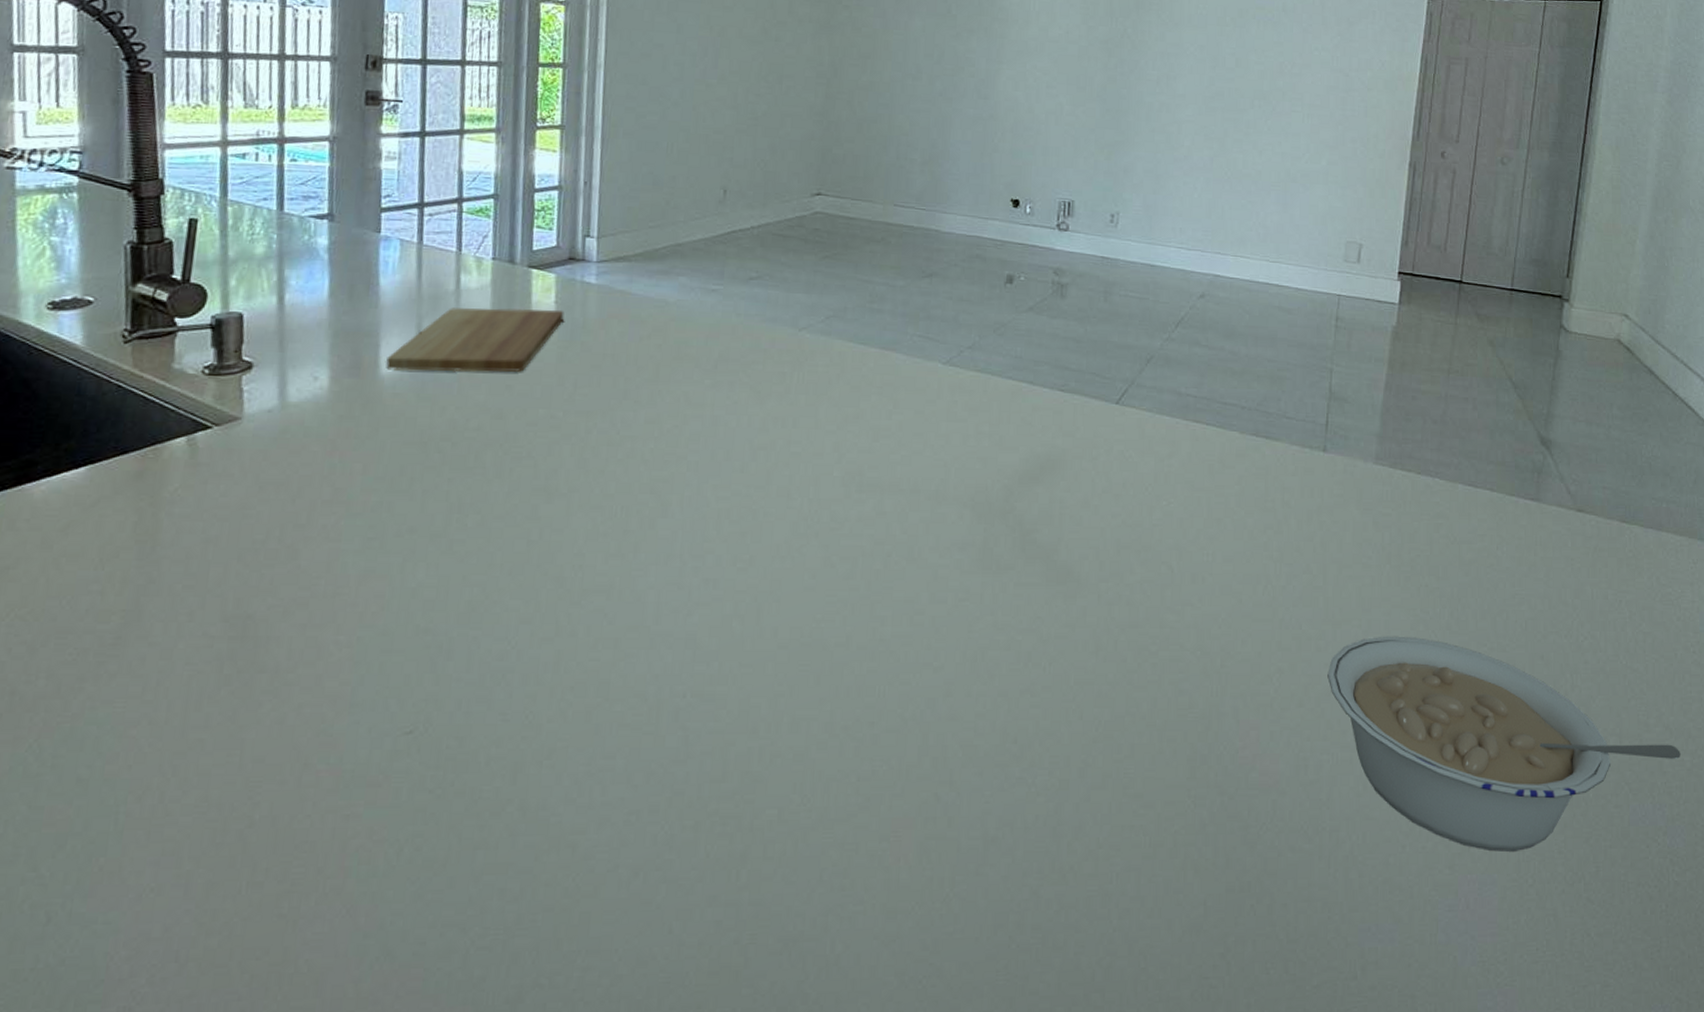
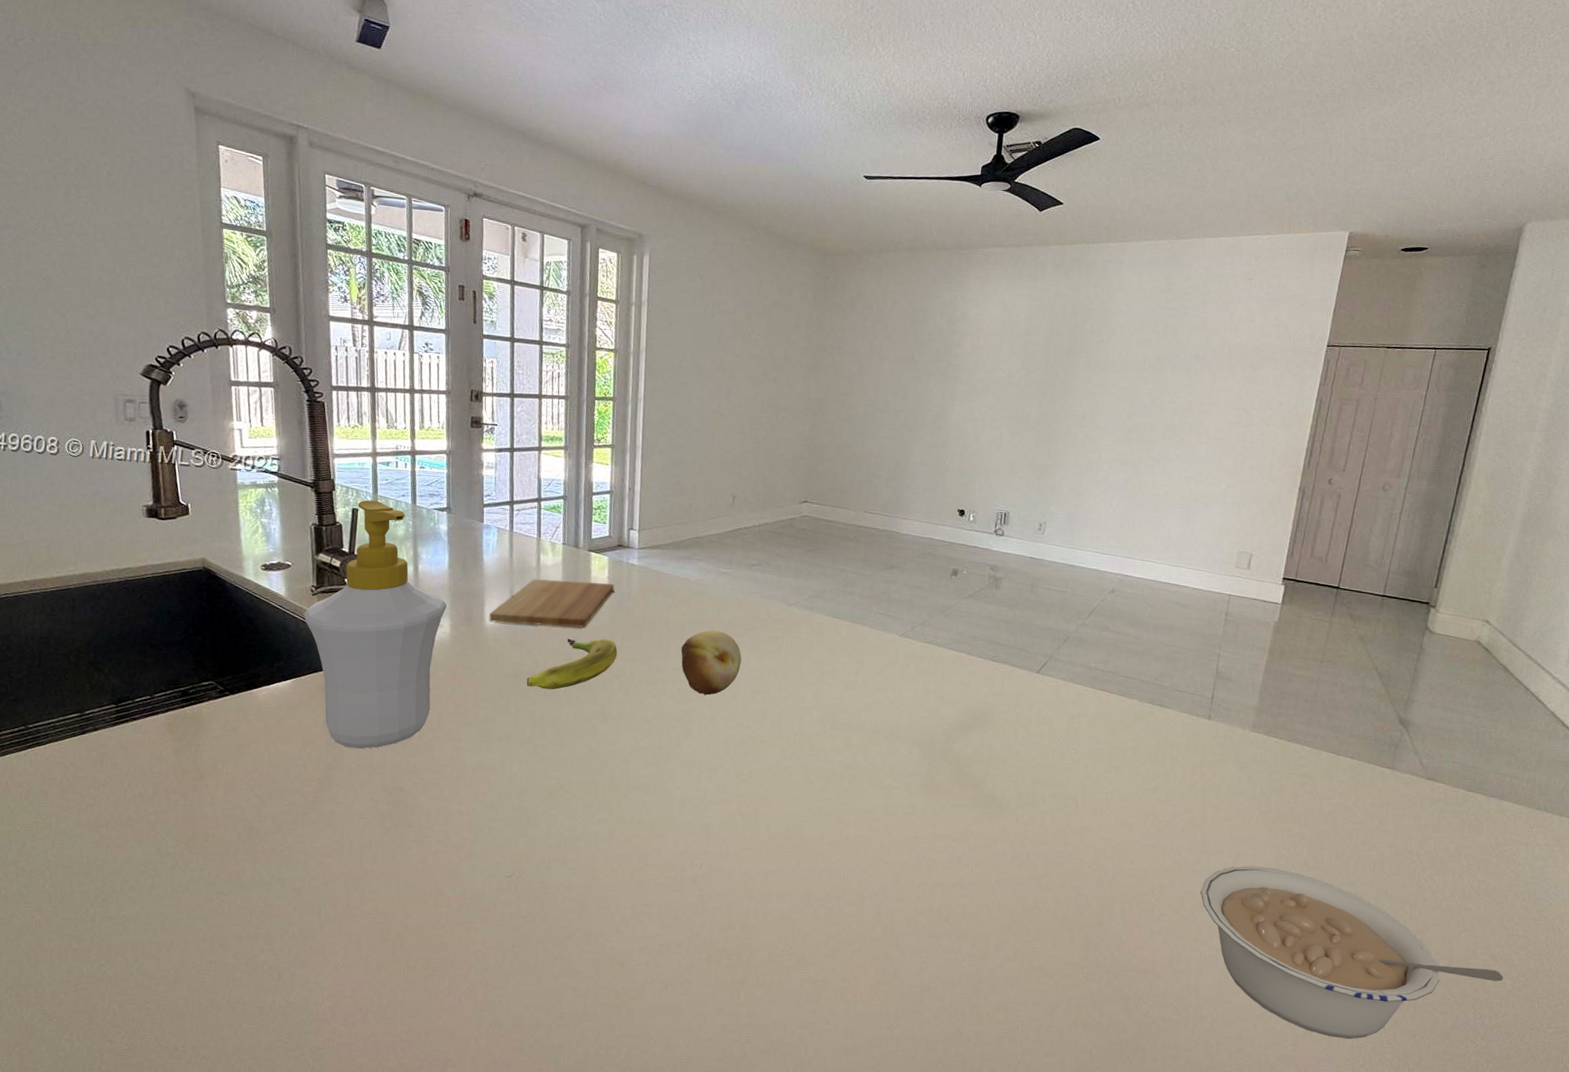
soap bottle: none [109,206,324,563] -> present [303,500,446,750]
banana: none [438,386,568,461] -> present [526,638,618,690]
fruit: none [655,367,738,456] -> present [680,630,742,696]

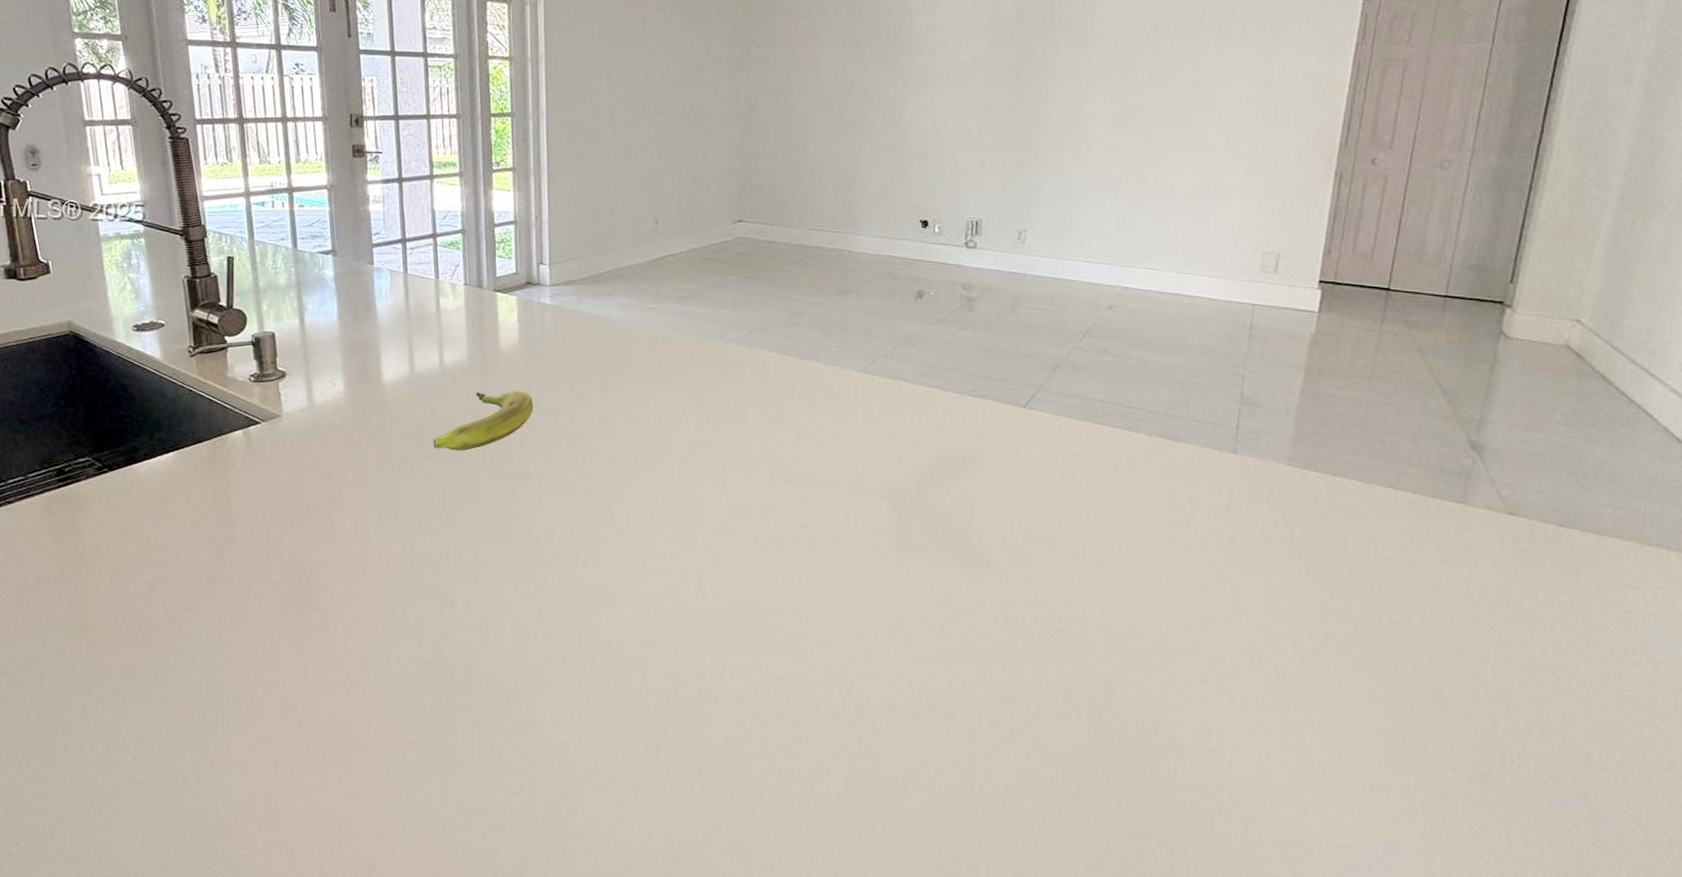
soap bottle: present [303,500,446,750] -> none [182,246,338,527]
cutting board: present [489,579,615,628] -> none [387,326,526,379]
fruit: present [680,630,742,696] -> none [605,374,676,450]
legume: present [1200,865,1503,1040] -> none [1232,624,1611,824]

